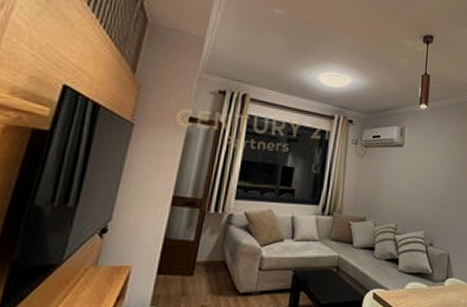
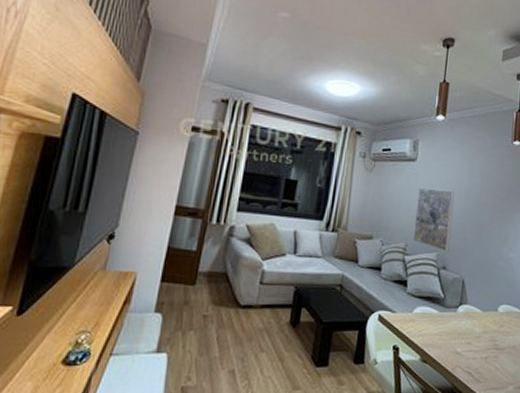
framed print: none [402,170,439,230] -> present [413,187,455,252]

